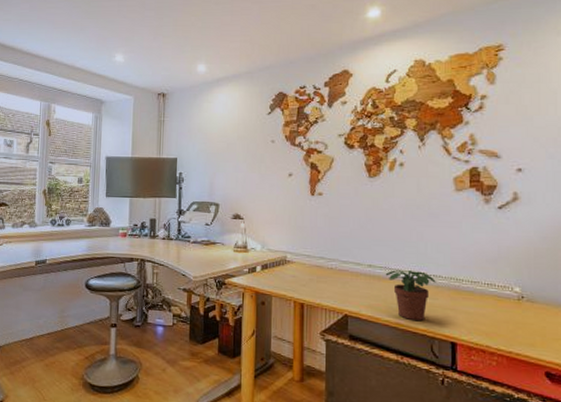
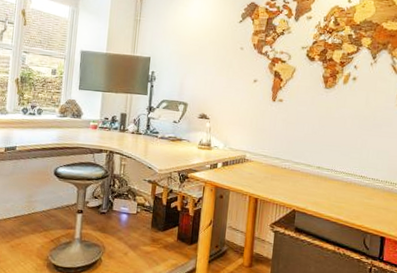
potted plant: present [385,270,436,321] -> none [331,172,374,218]

